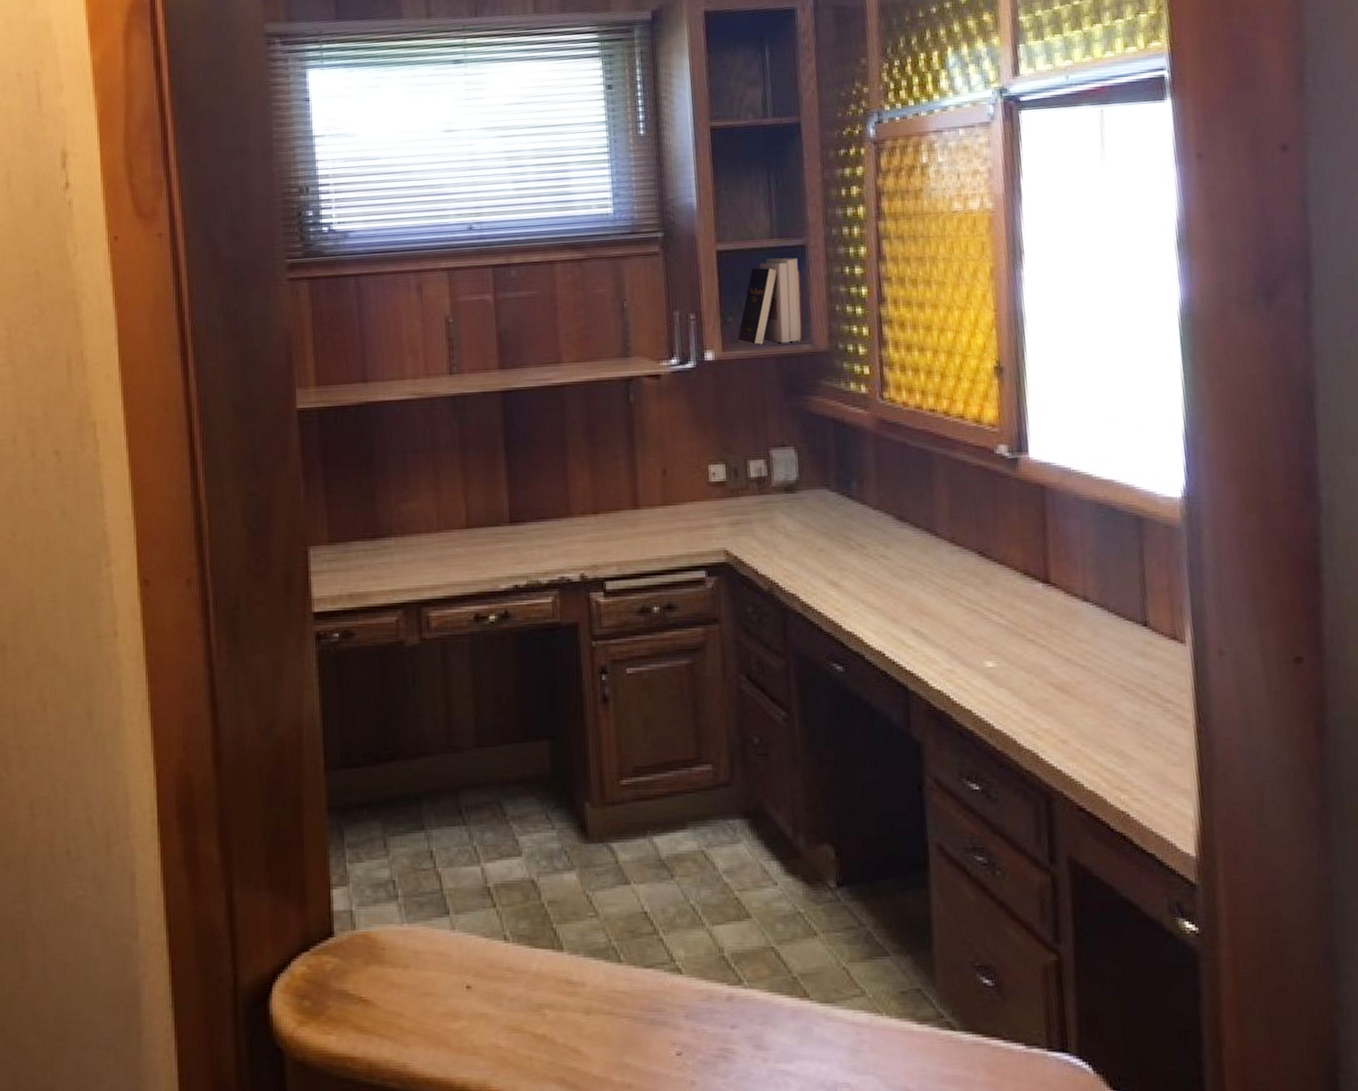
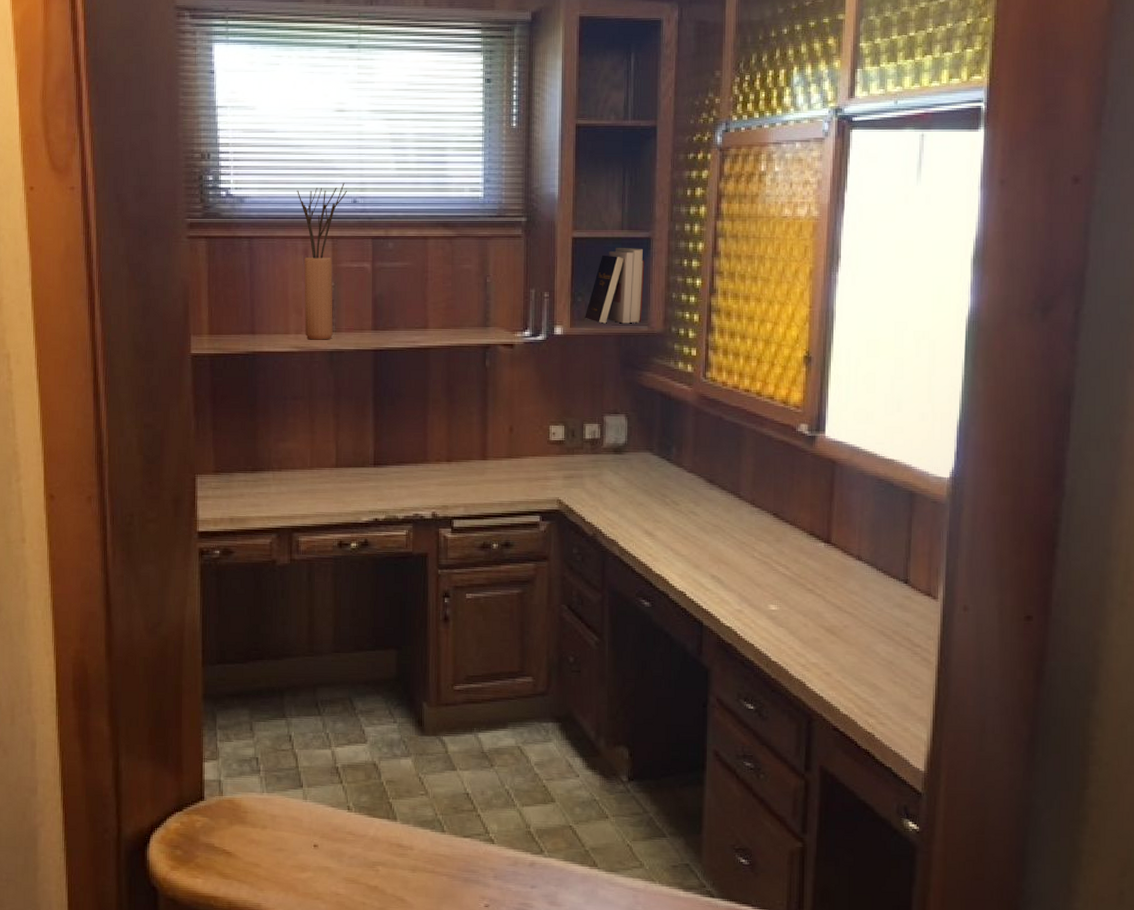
vase: none [406,208,461,385] -> present [297,182,347,340]

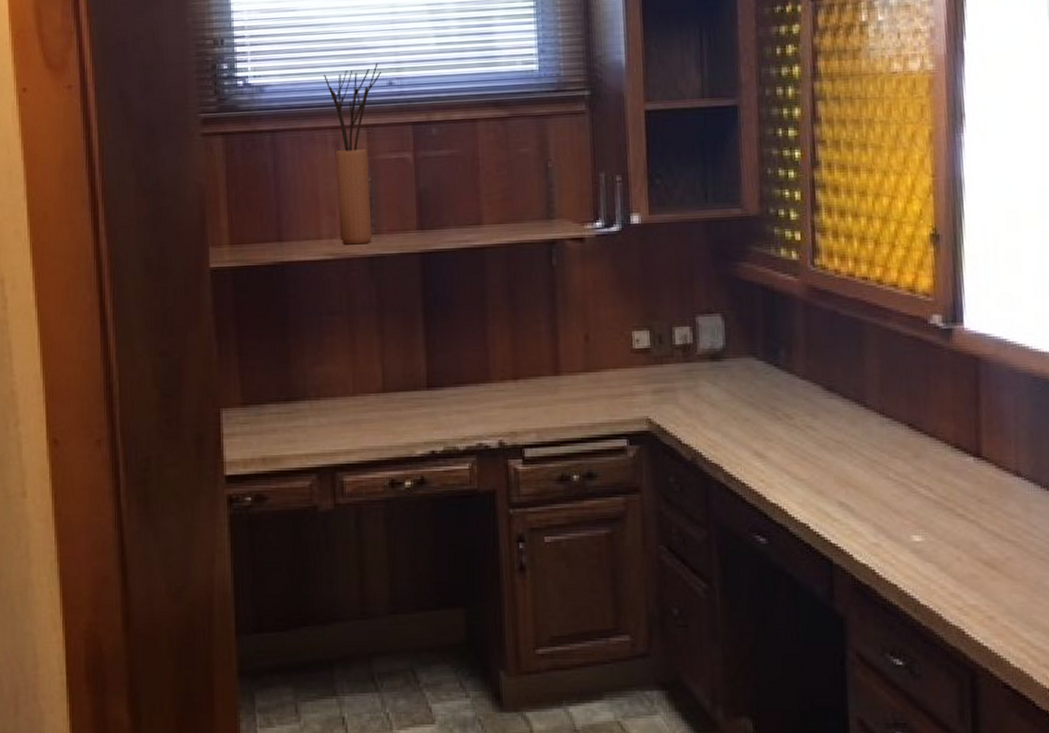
books: present [585,247,645,324] -> none [665,118,733,208]

